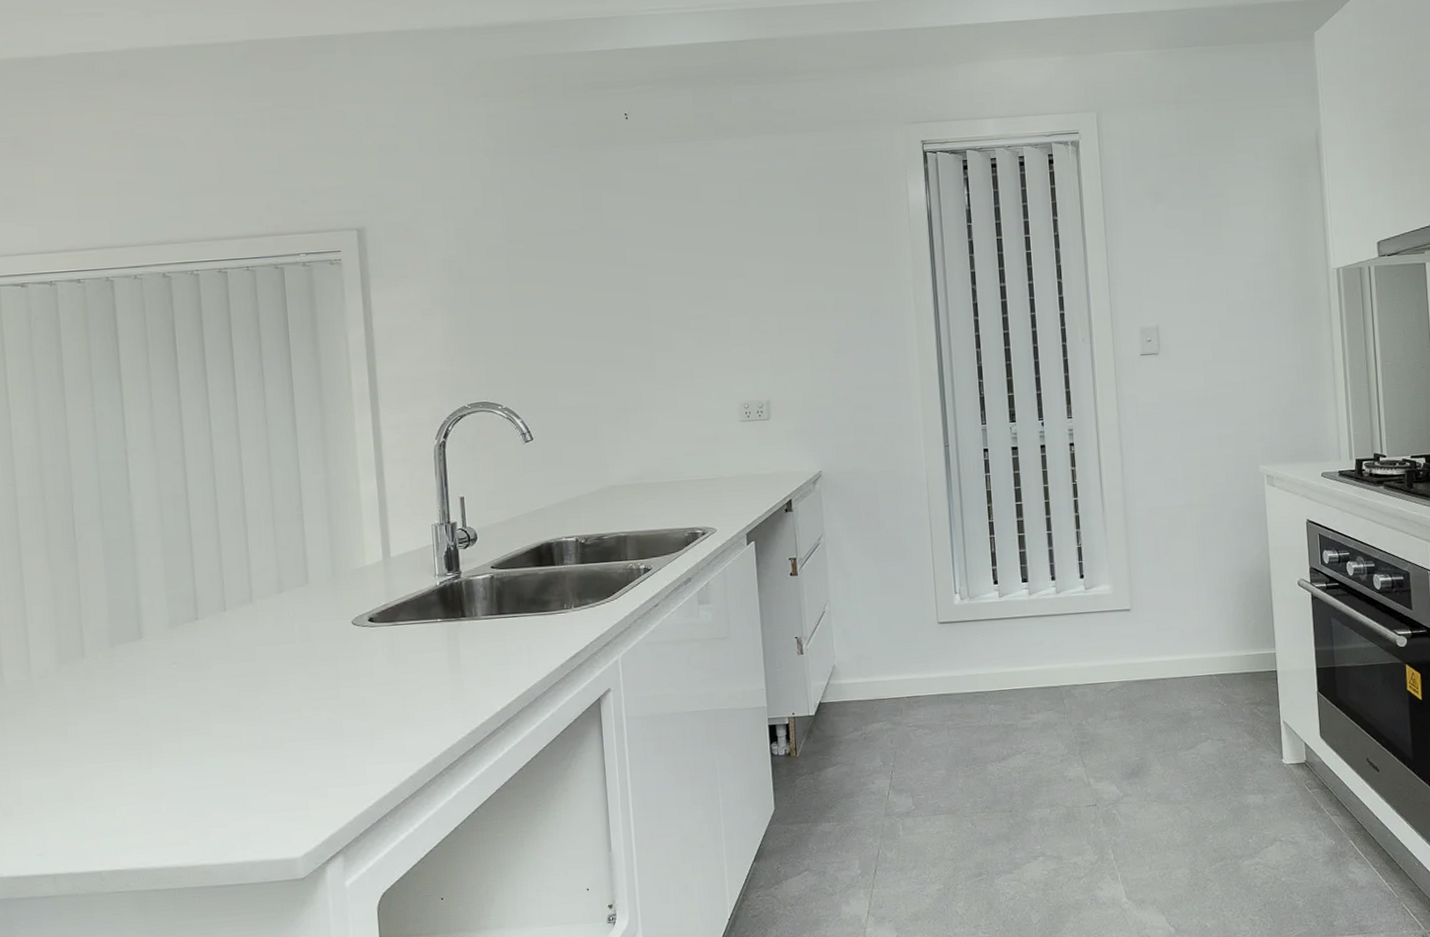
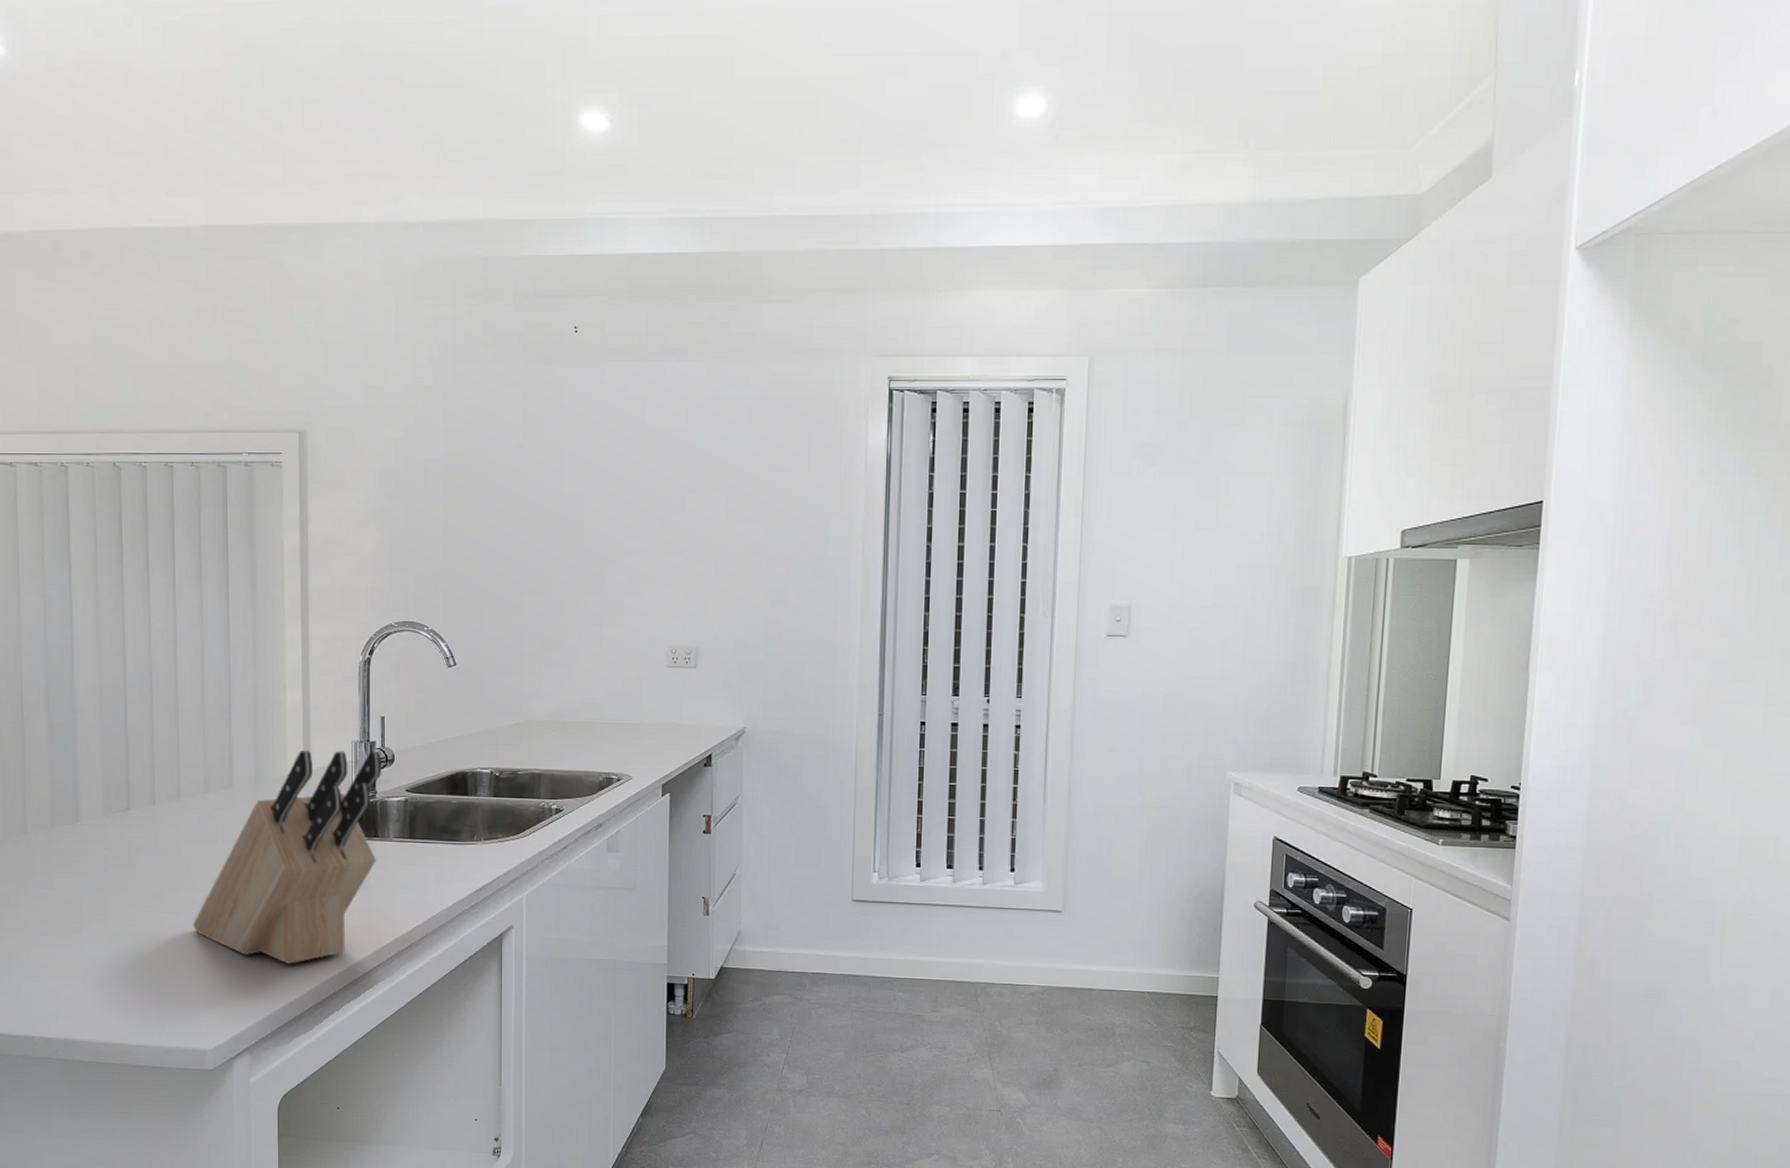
knife block: none [273,531,465,757] -> present [193,750,382,964]

